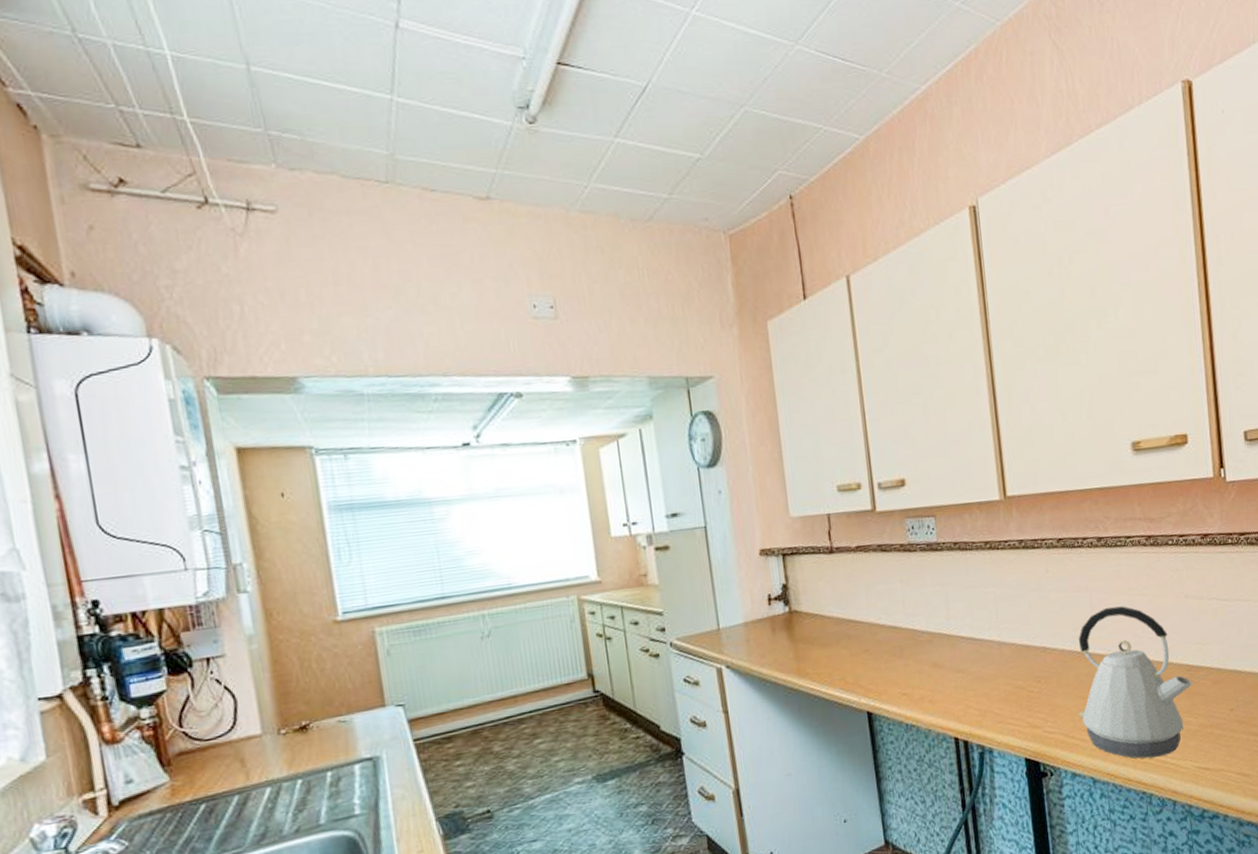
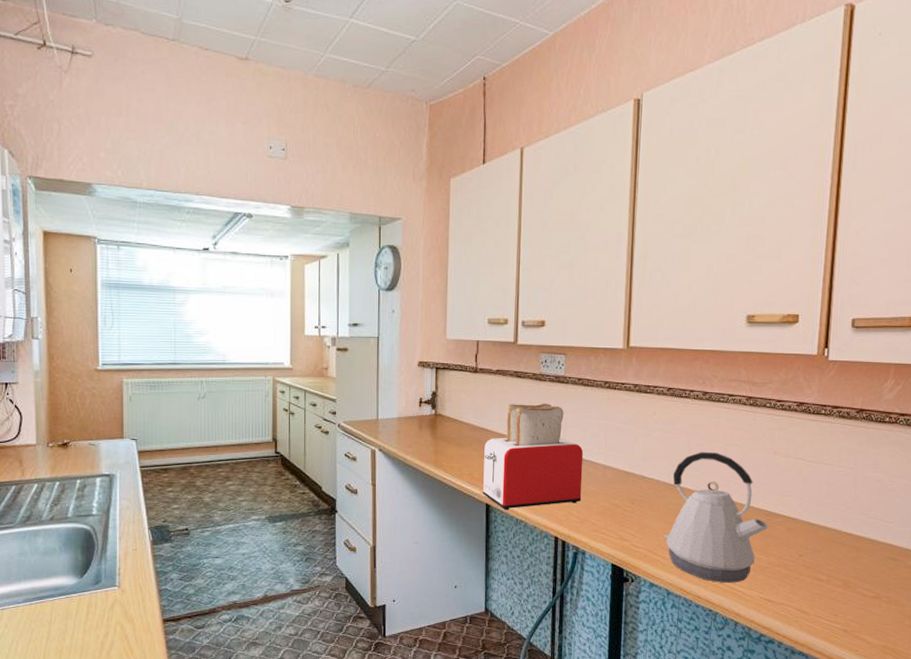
toaster: none [854,577,979,715] -> present [483,403,584,510]

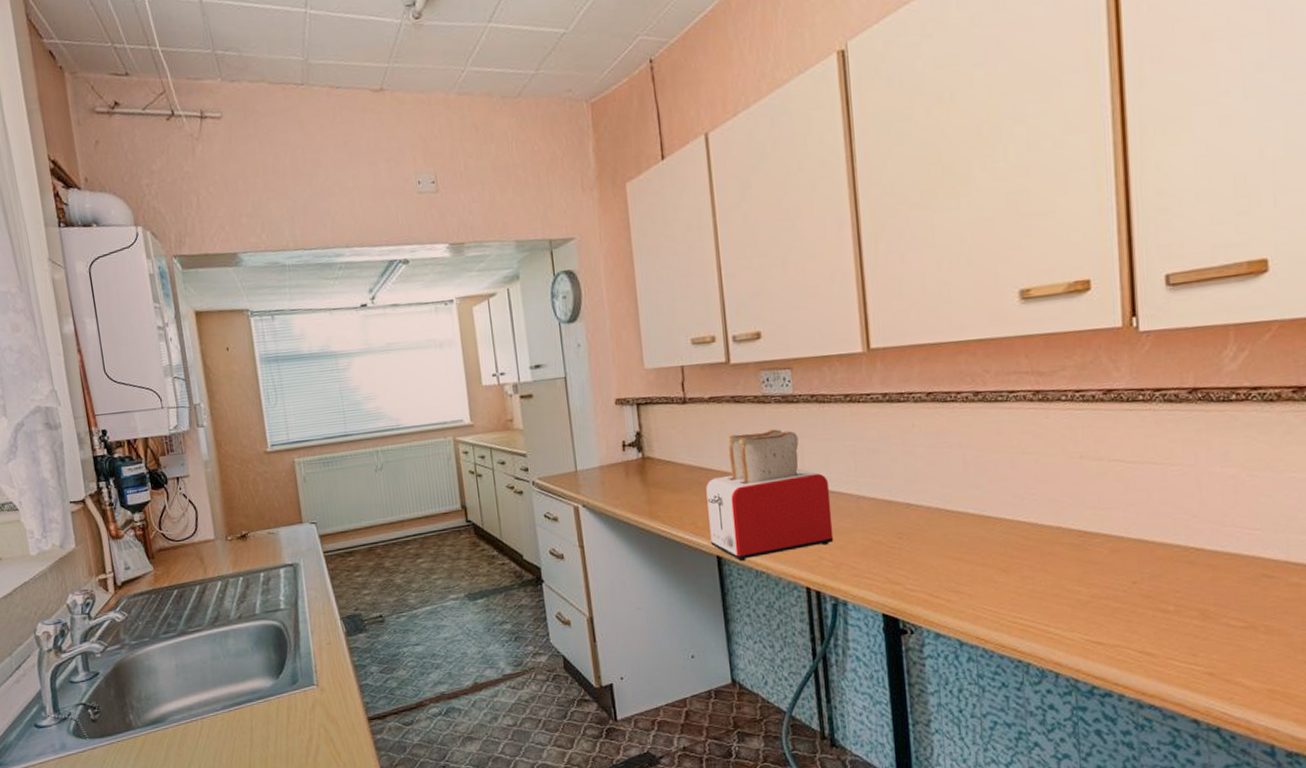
kettle: present [663,452,769,583] -> none [945,464,1085,626]

